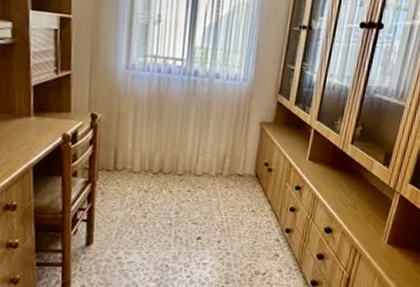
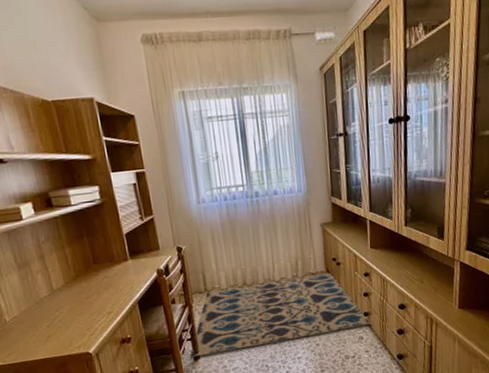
rug: none [82,172,292,243] -> present [190,272,372,357]

